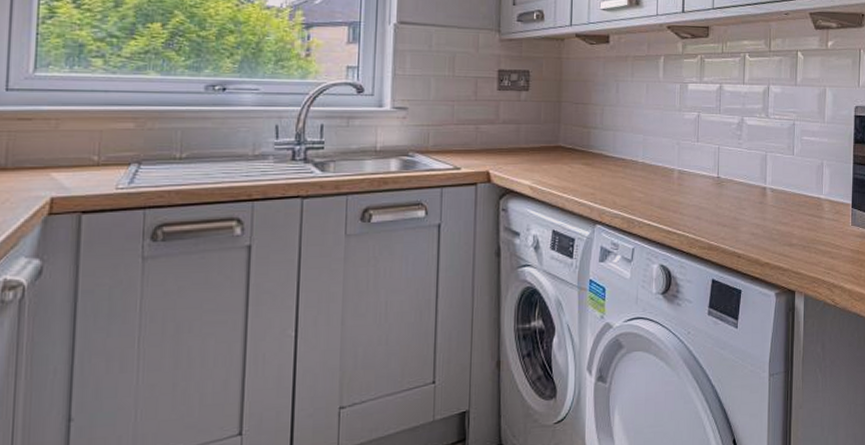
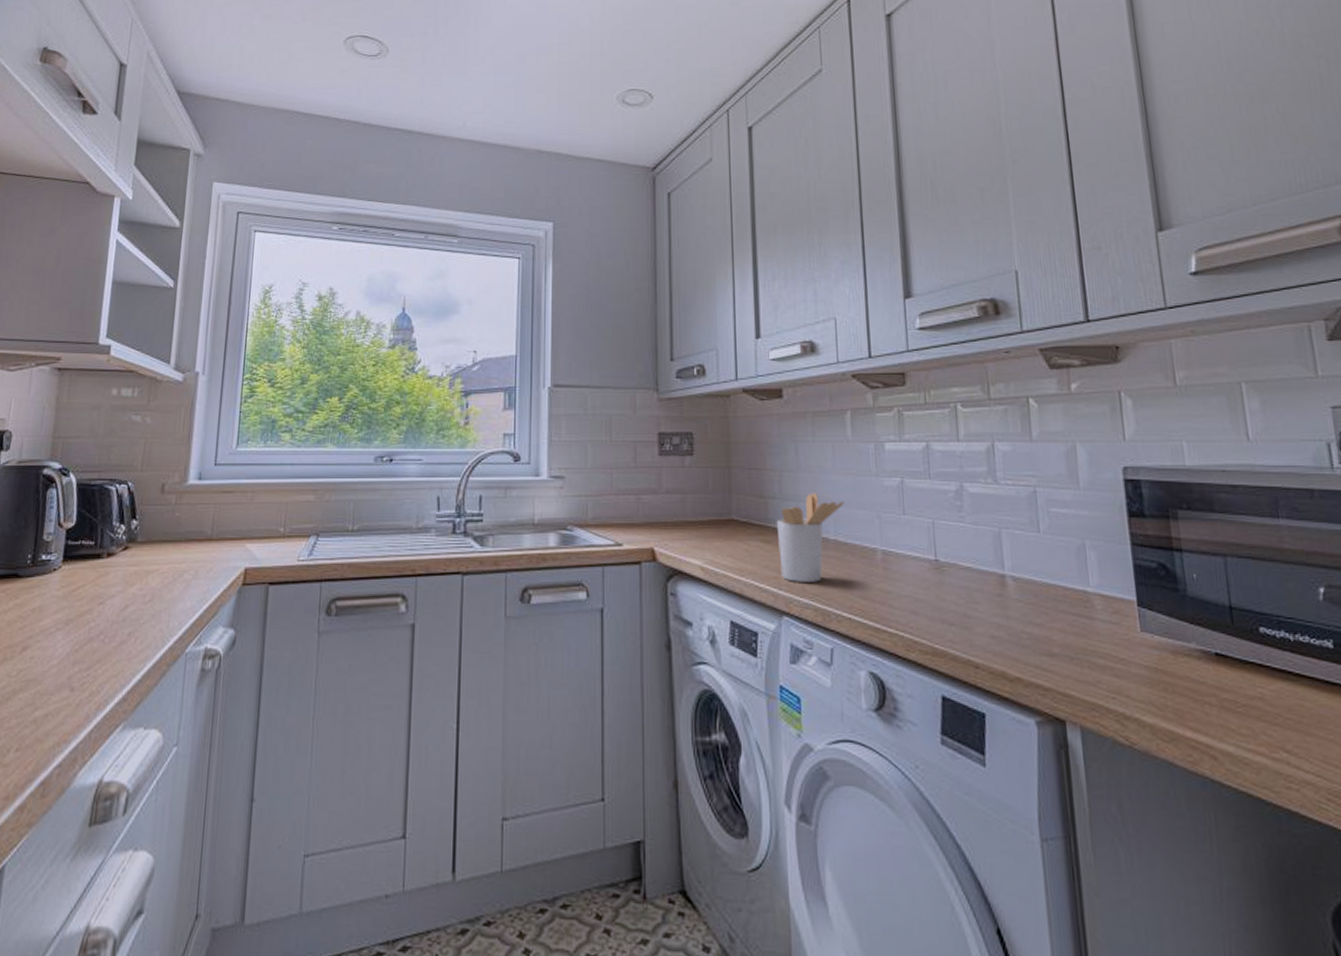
utensil holder: none [596,124,653,197] -> present [776,493,845,582]

